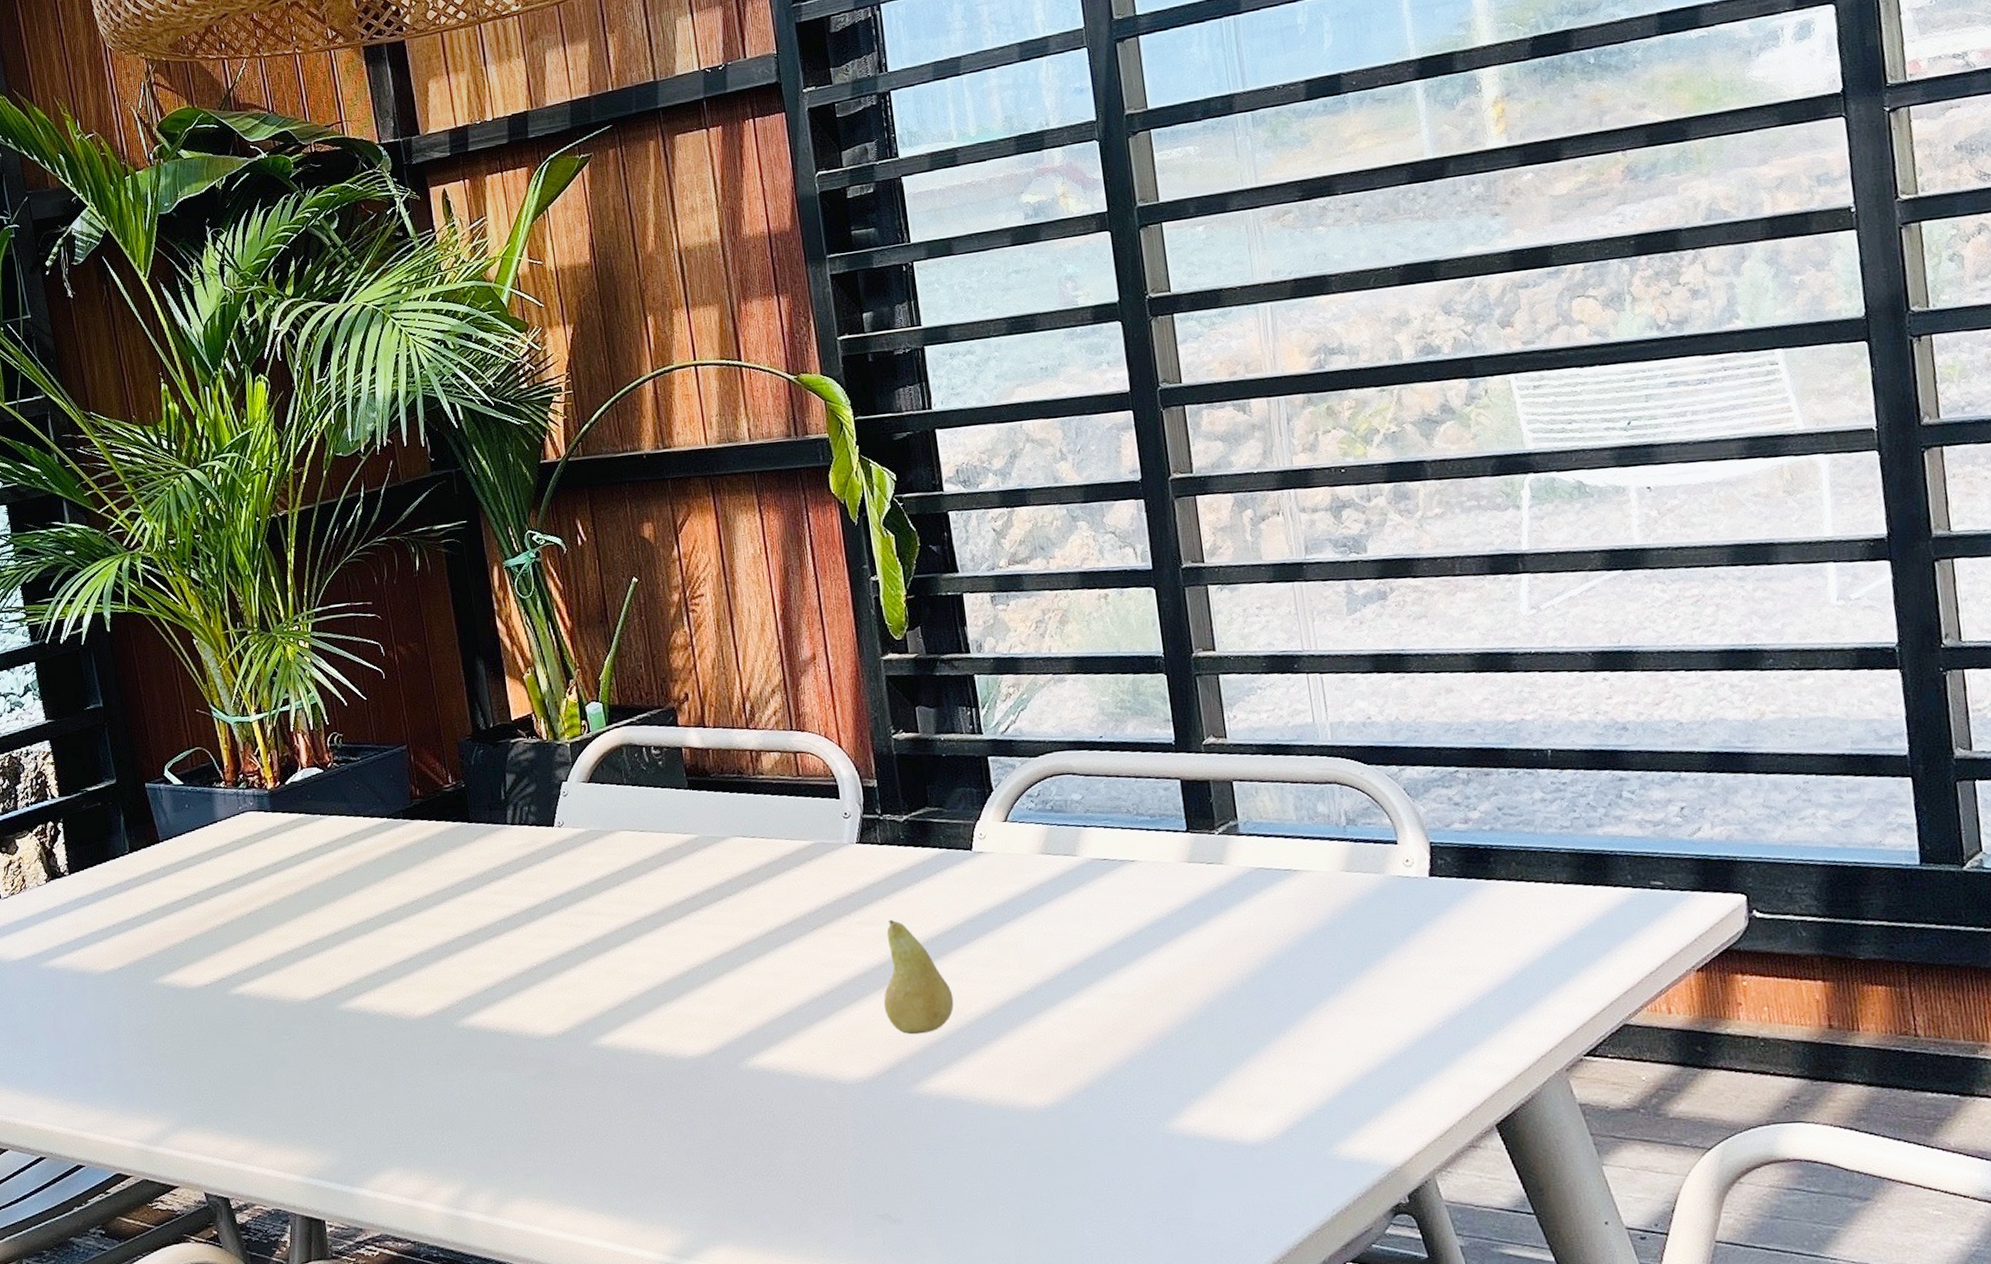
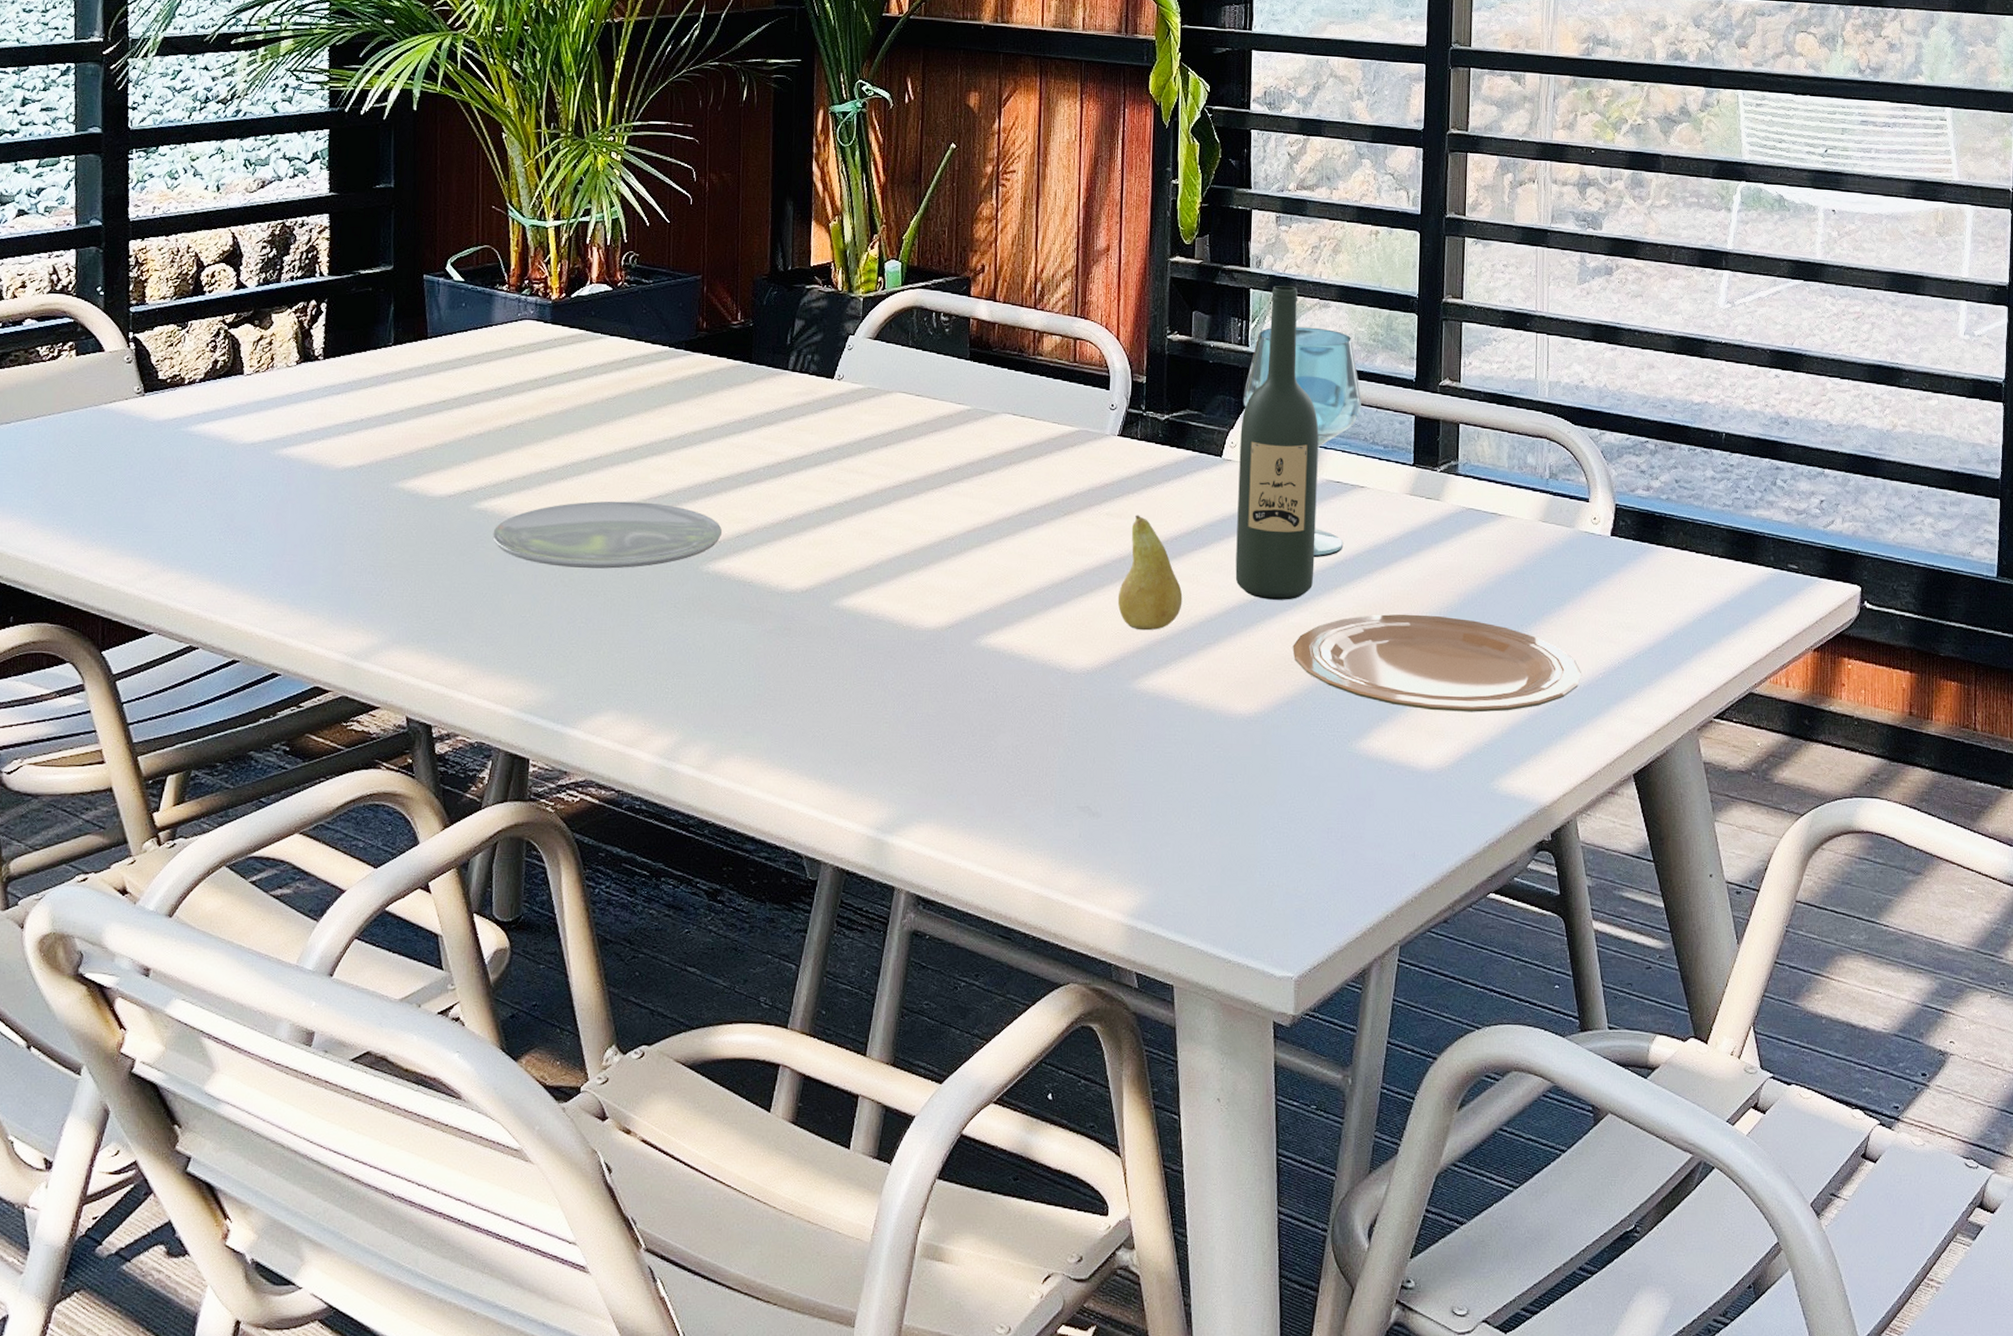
plate: none [252,968,471,1039] -> present [492,501,723,569]
wine glass: none [984,704,1121,940] -> present [1243,326,1362,558]
wine bottle: none [987,666,1094,989] -> present [1235,286,1319,600]
plate: none [1082,983,1418,1082] -> present [1292,614,1582,713]

